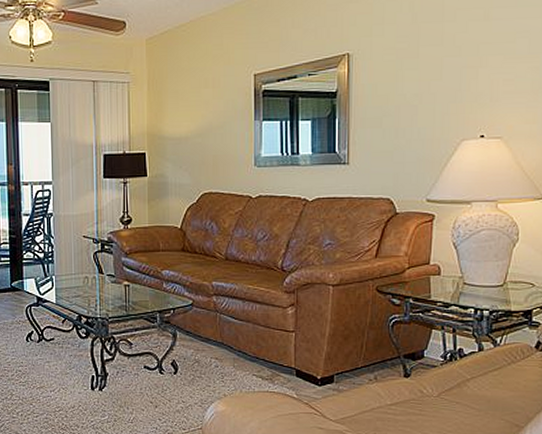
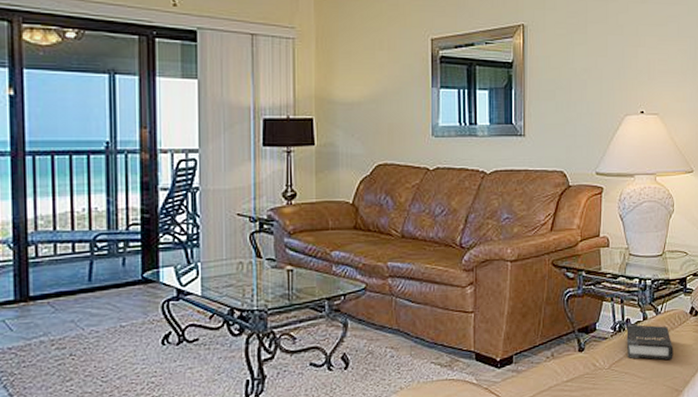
hardback book: none [458,354,514,394] -> present [626,324,674,361]

